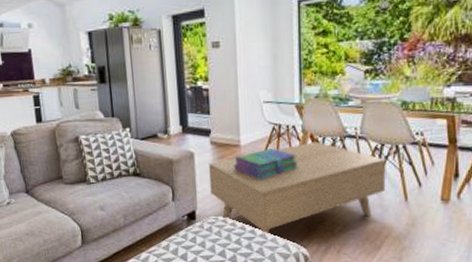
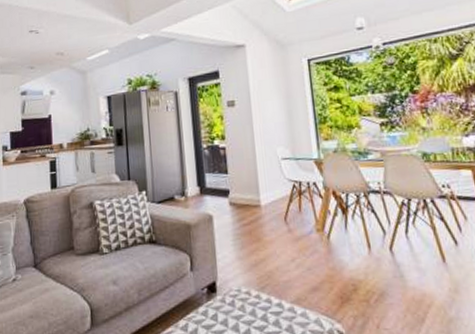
coffee table: present [209,141,386,234] -> none [228,198,420,308]
stack of books: present [234,148,298,180] -> none [255,208,323,244]

